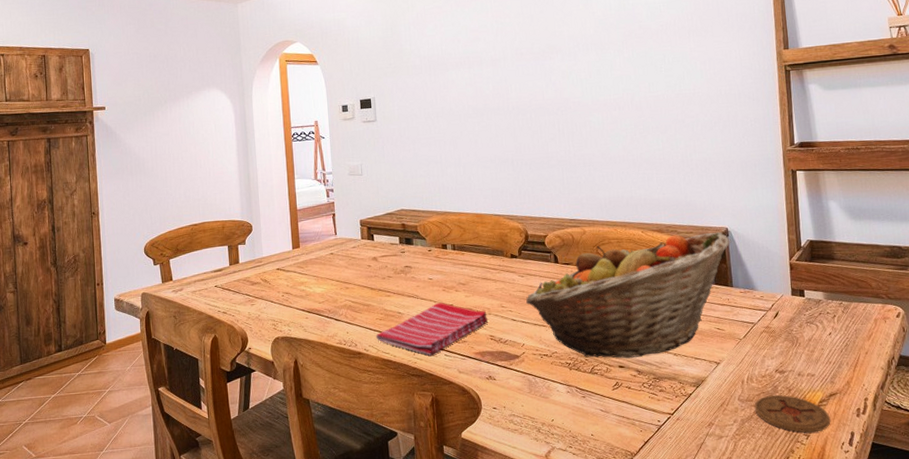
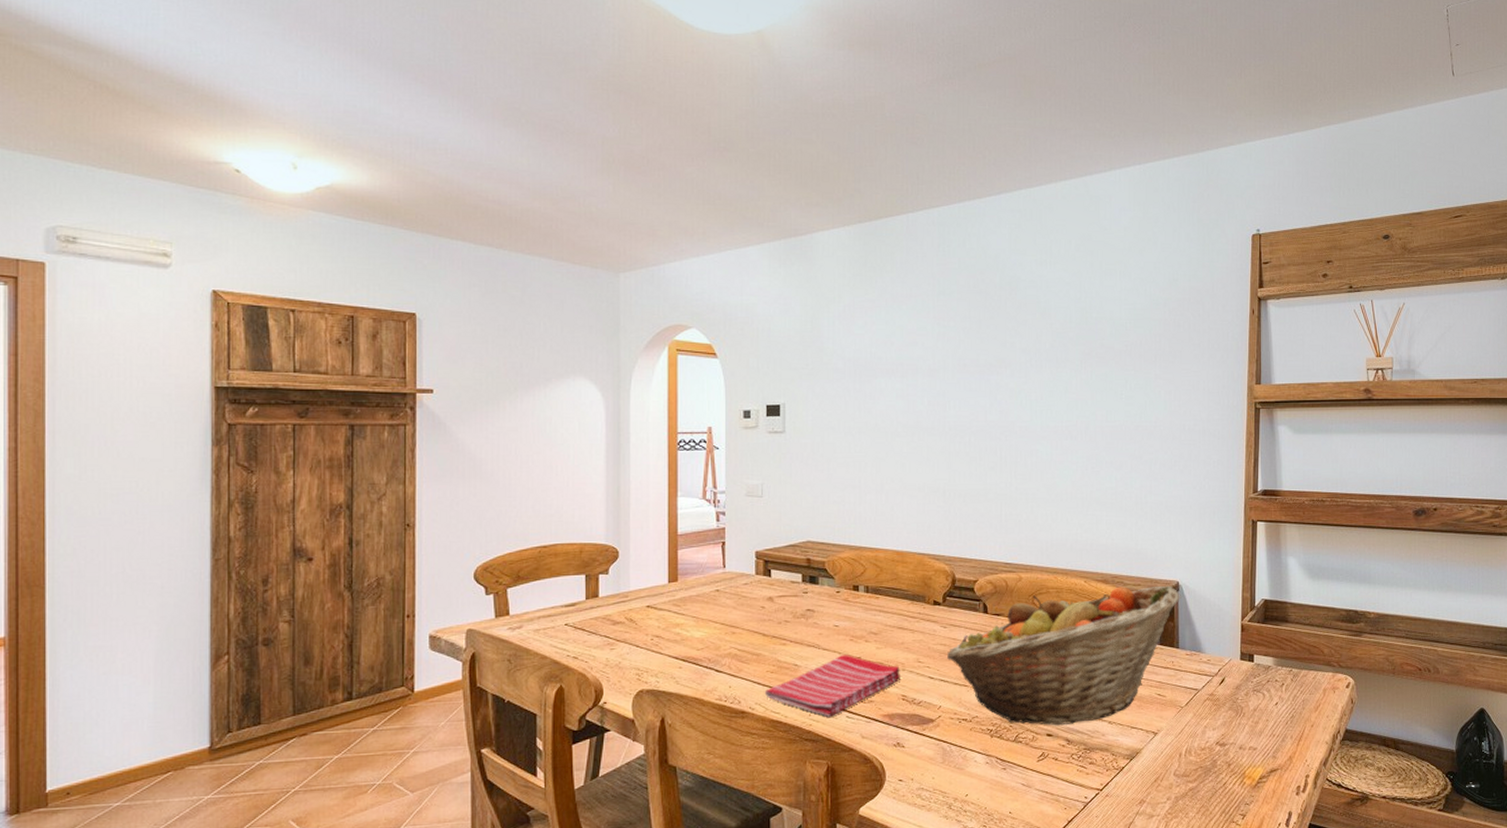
coaster: present [754,395,831,433] -> none [1190,770,1269,812]

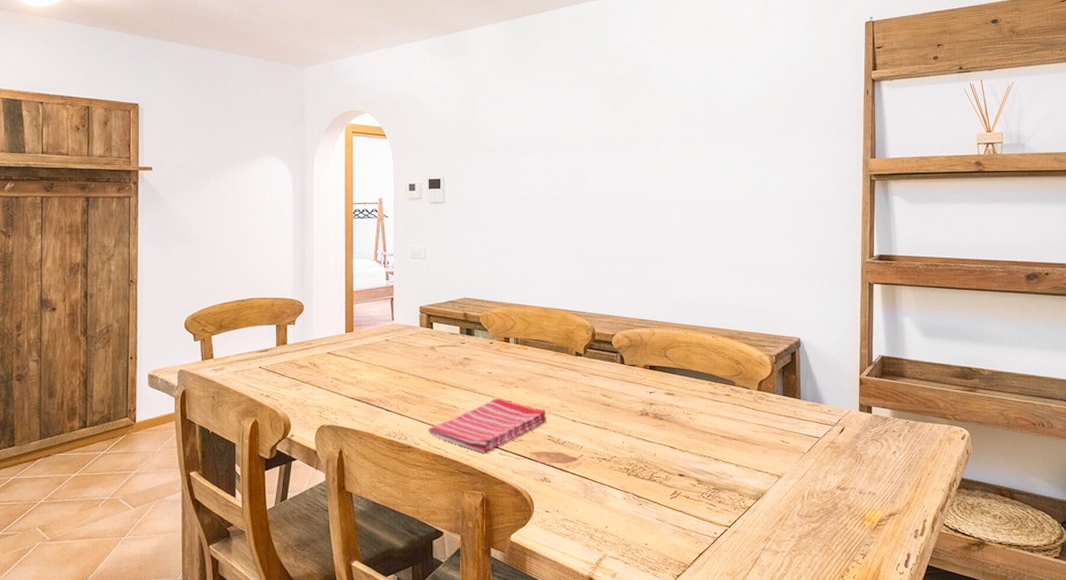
fruit basket: present [946,586,1180,726] -> none [587,342,801,467]

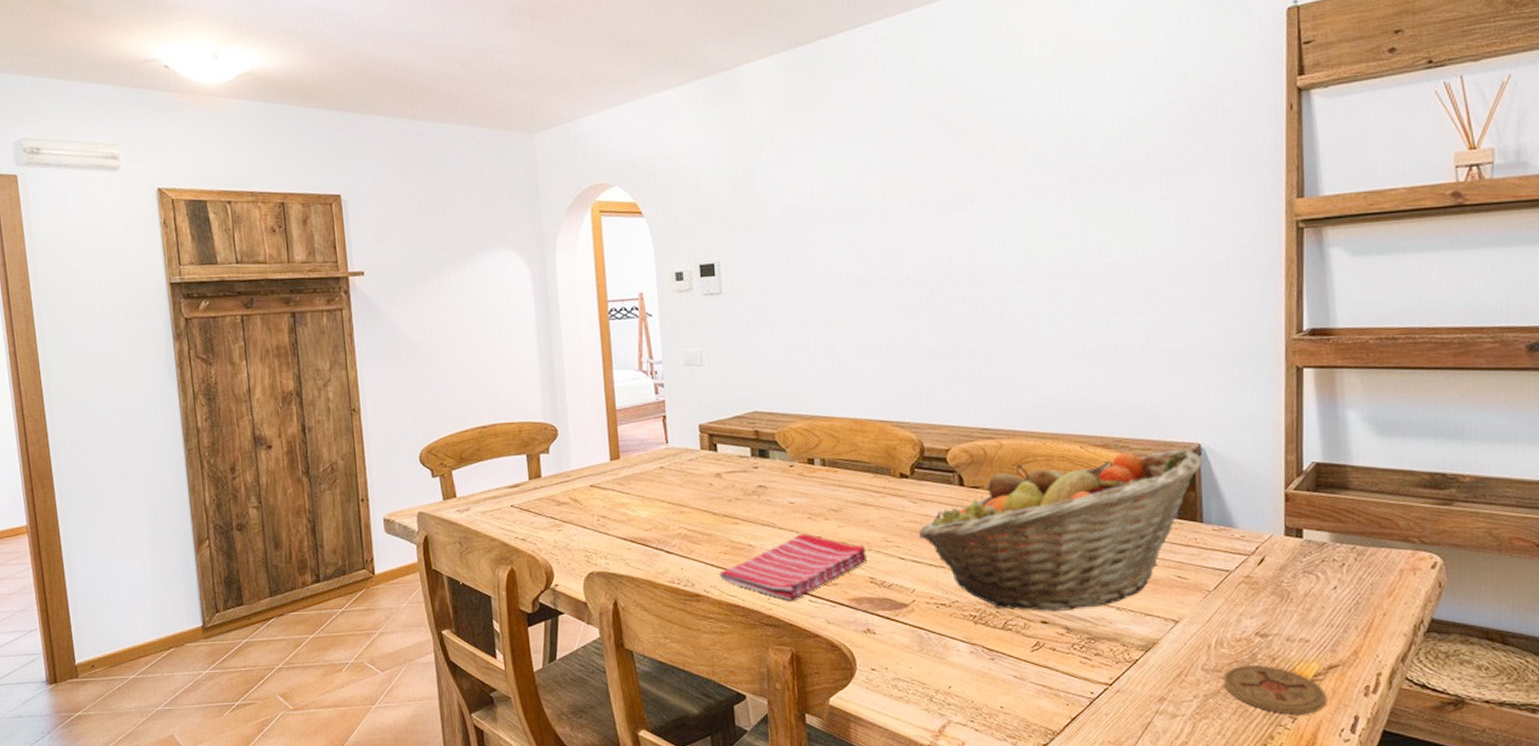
fruit basket: none [587,342,801,467] -> present [918,450,1203,612]
coaster: none [813,512,888,552] -> present [1223,664,1328,715]

